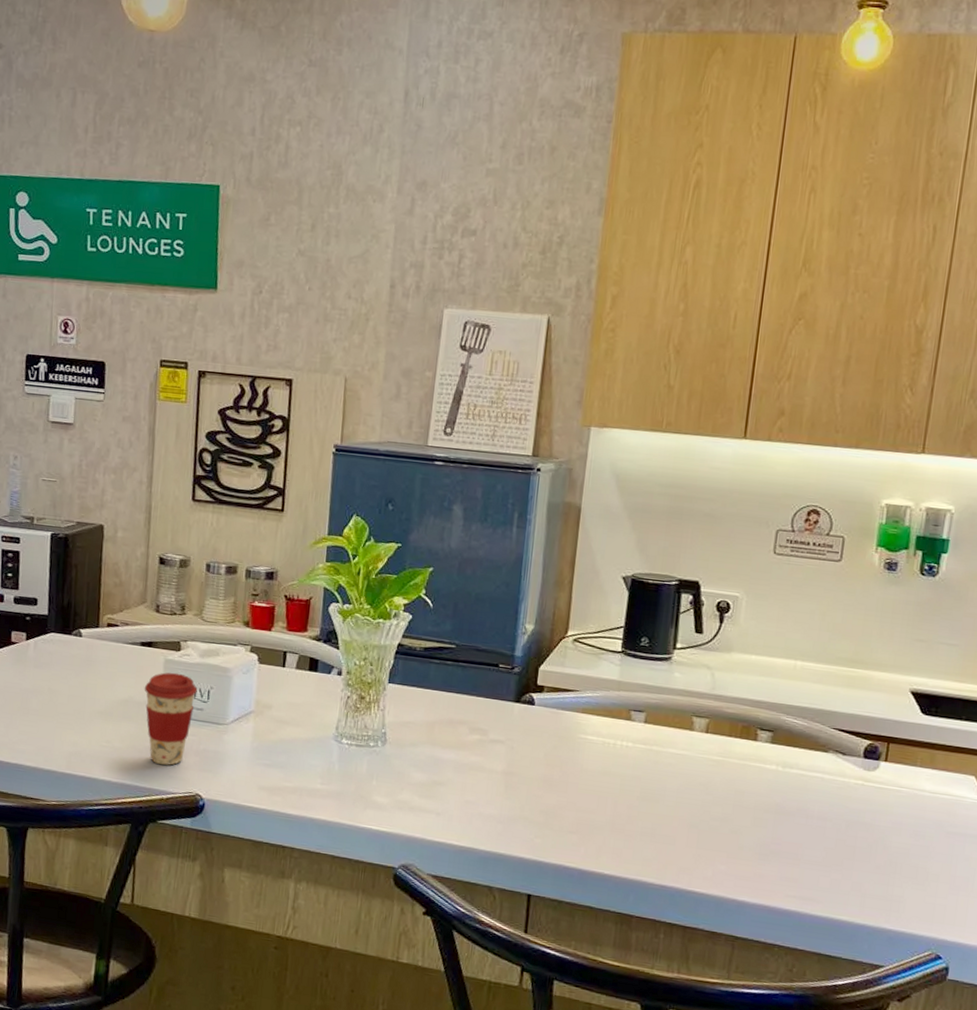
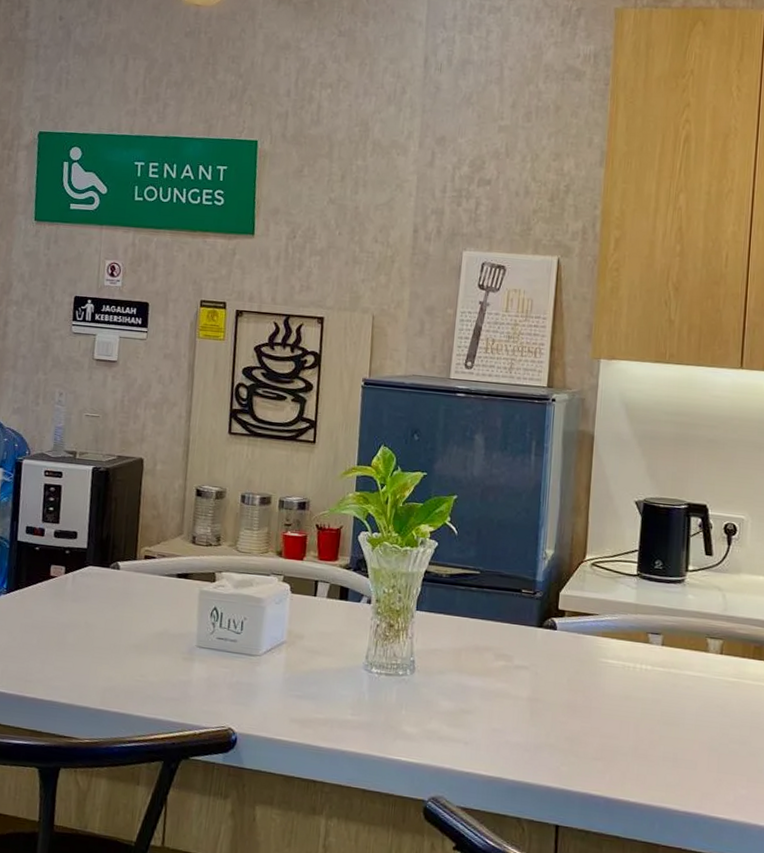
coffee cup: present [144,672,197,766] -> none [179,604,231,699]

